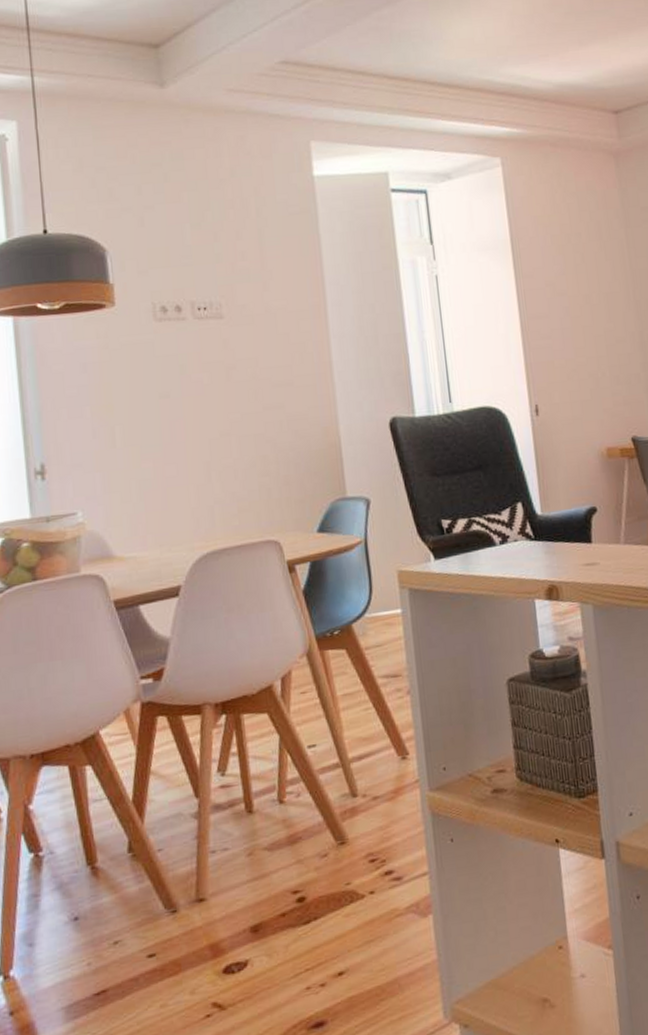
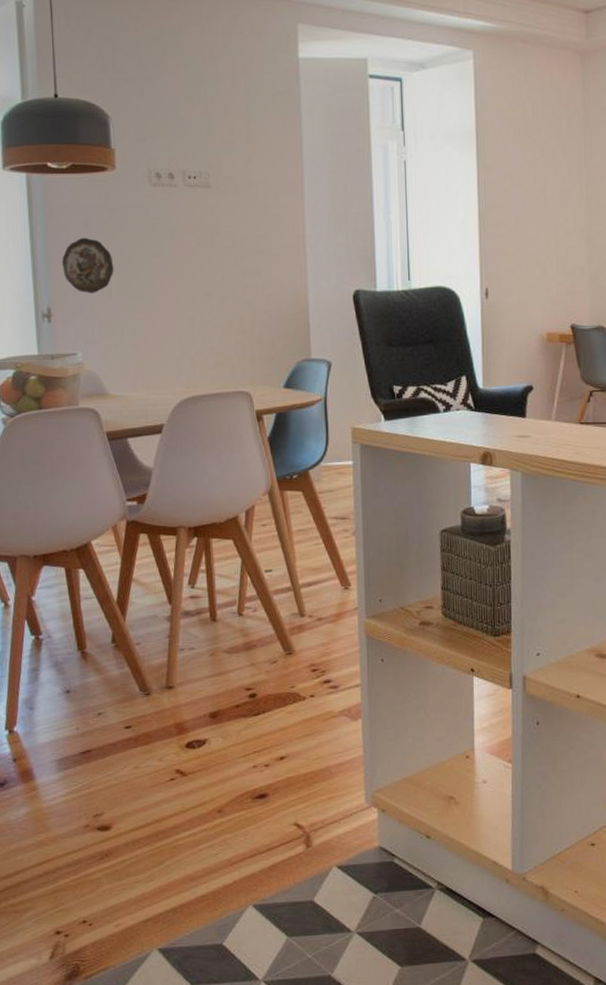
decorative plate: none [56,382,117,444] -> present [62,237,114,293]

